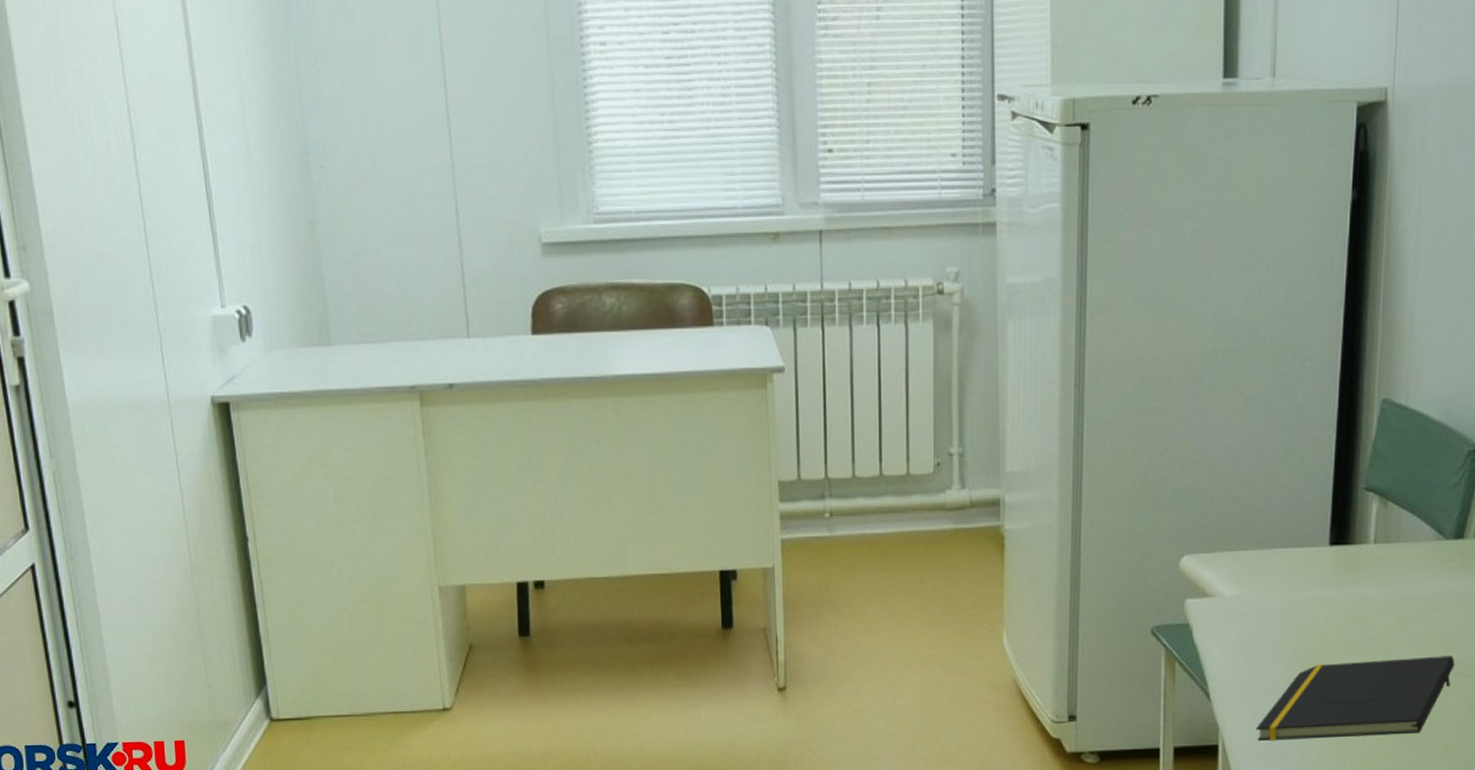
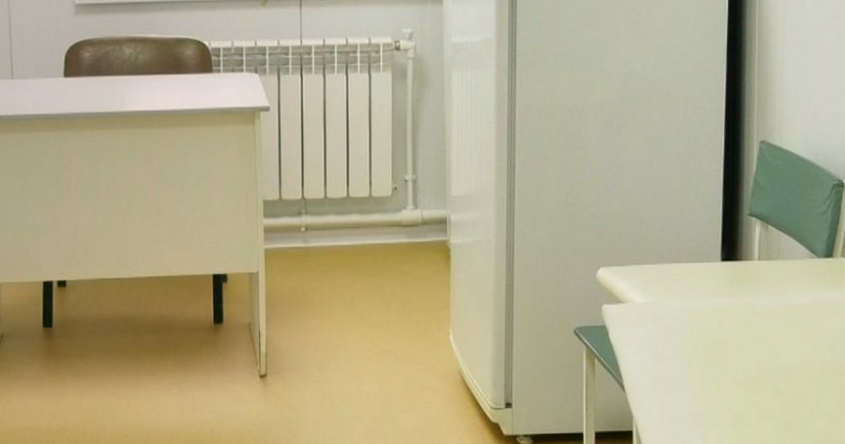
notepad: present [1256,656,1455,741] -> none [665,357,830,428]

